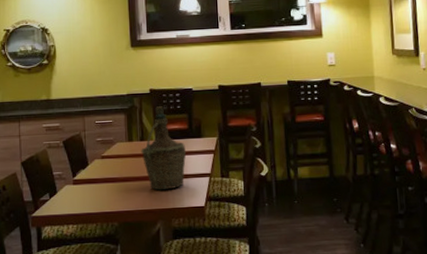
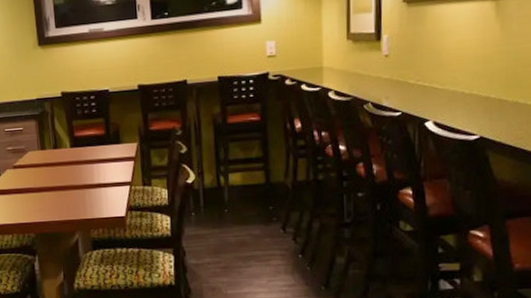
bottle: present [141,106,186,191] -> none [55,110,104,201]

